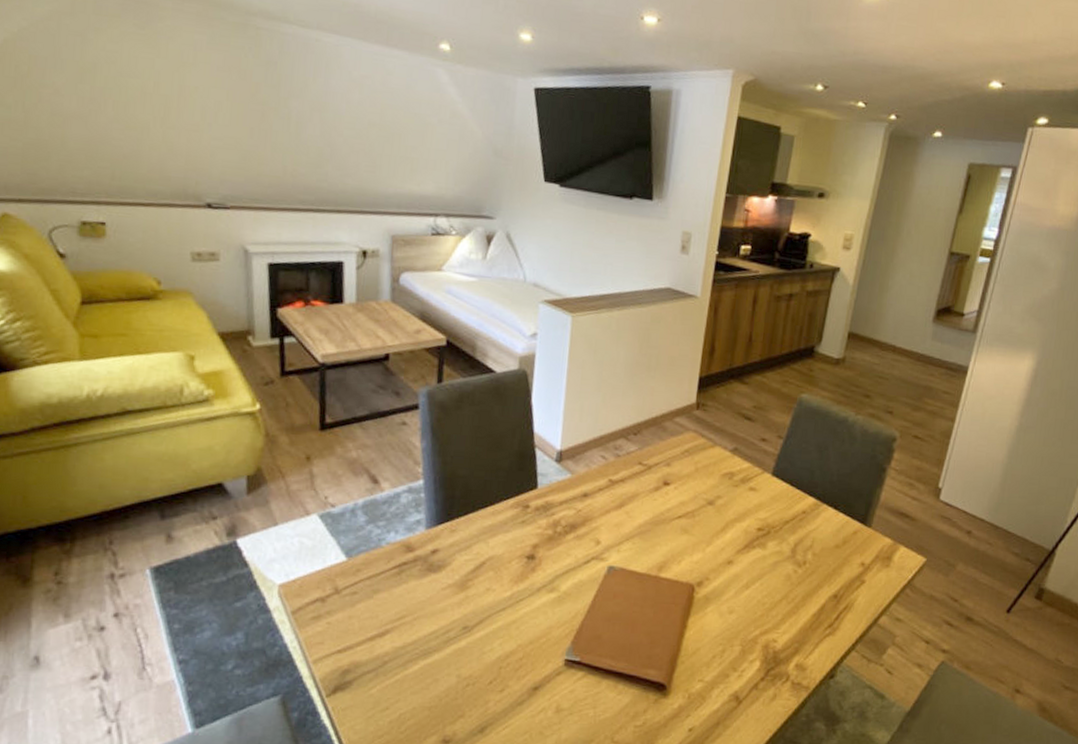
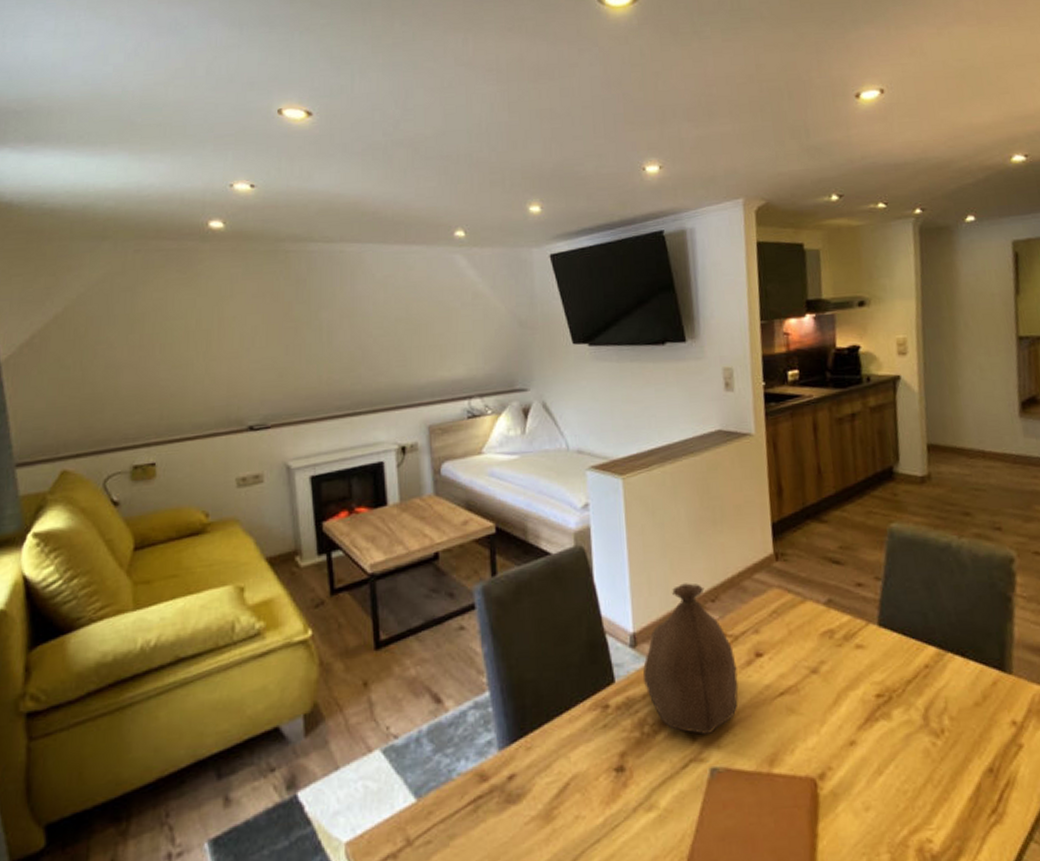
bag: none [563,415,646,540] -> present [643,583,739,734]

